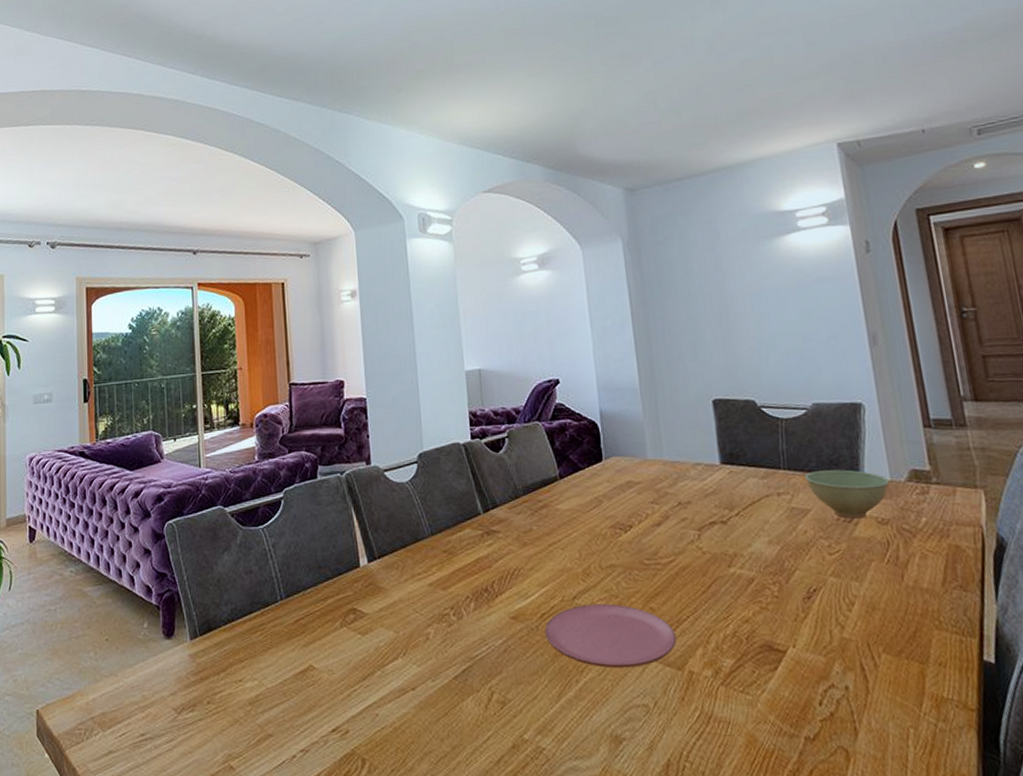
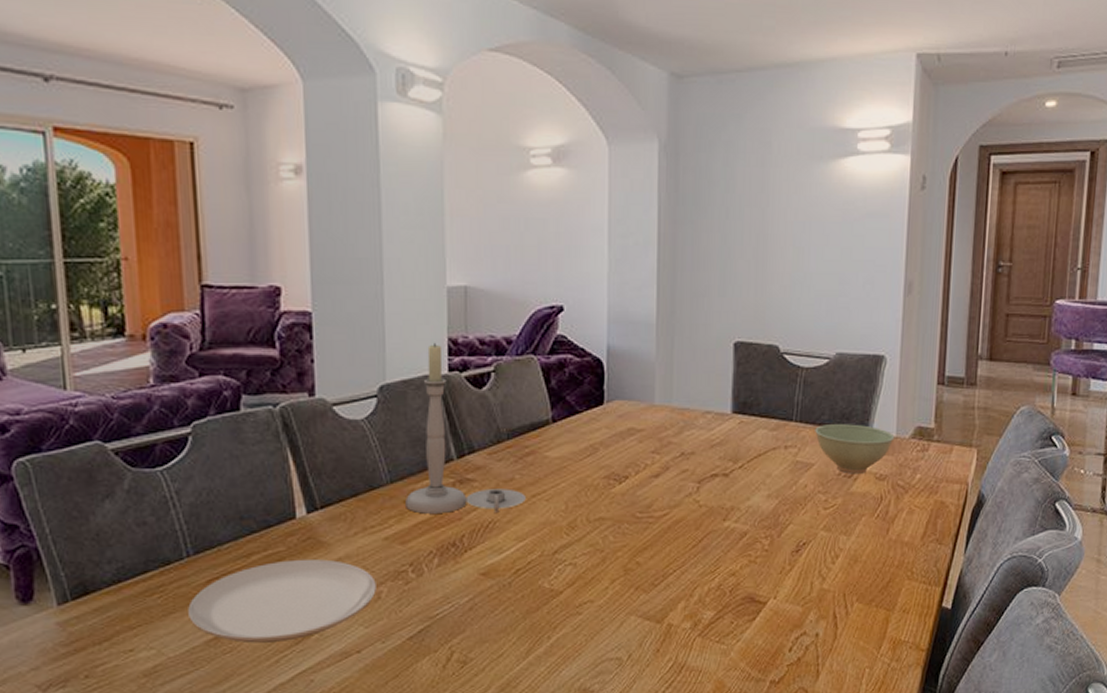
plate: none [281,602,425,678] -> present [188,559,376,643]
candlestick: none [444,416,544,562] -> present [405,342,526,514]
plate: present [545,603,676,669] -> none [518,558,659,624]

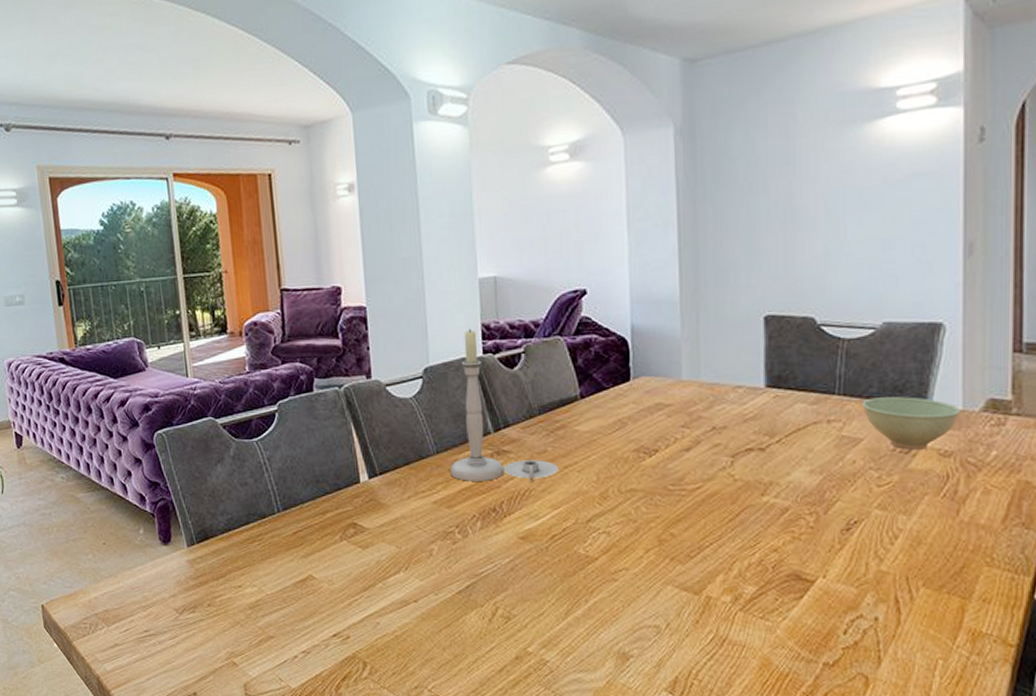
plate: present [188,559,376,643] -> none [280,517,428,588]

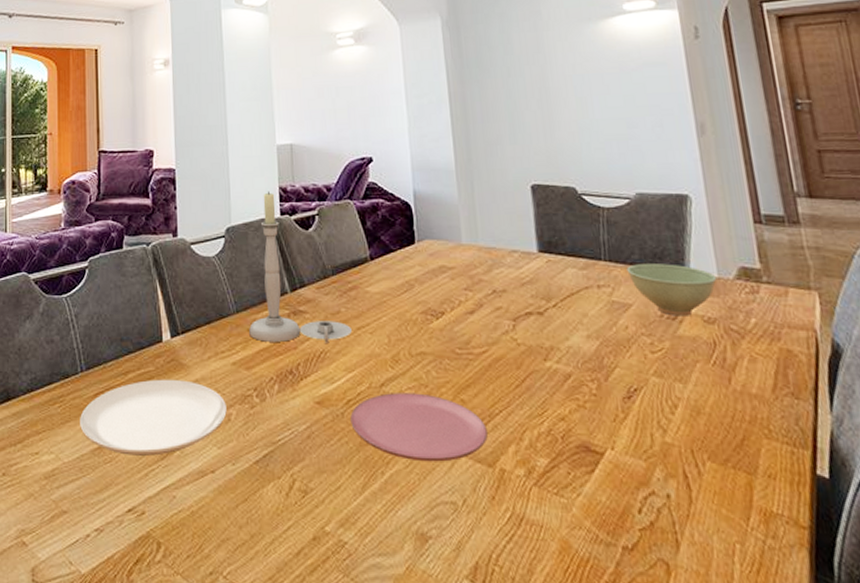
plate: none [280,517,428,588] -> present [80,379,227,456]
plate: none [555,528,696,591] -> present [350,393,488,462]

